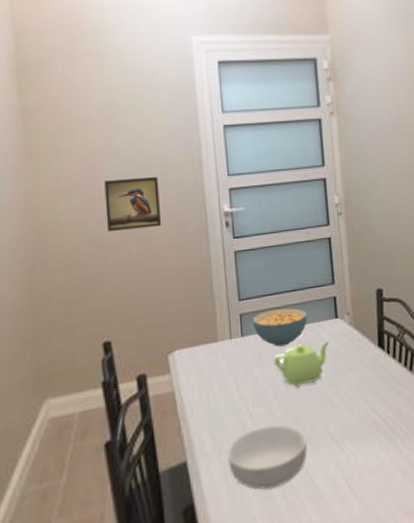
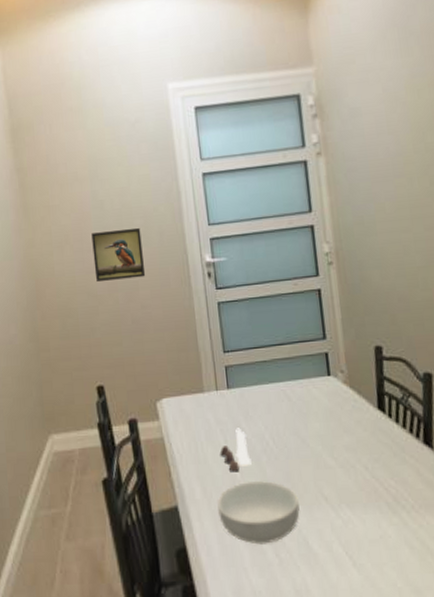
salt and pepper shaker set: none [232,375,263,420] -> present [219,428,252,473]
cereal bowl: present [252,308,307,347] -> none [238,362,297,402]
teapot: present [273,341,330,387] -> none [261,400,322,444]

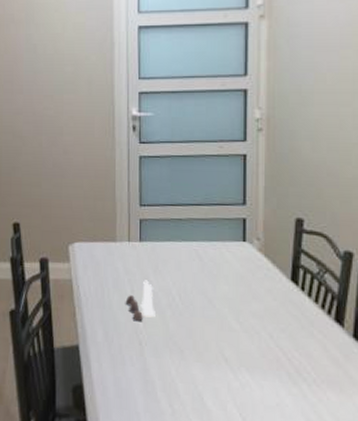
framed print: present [91,227,146,281] -> none [21,74,71,124]
cereal bowl: present [216,480,300,545] -> none [116,331,198,394]

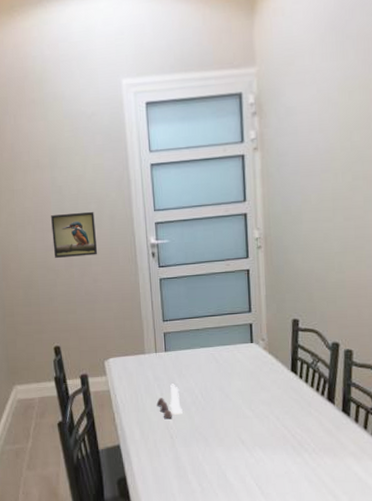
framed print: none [21,74,71,124] -> present [51,211,98,258]

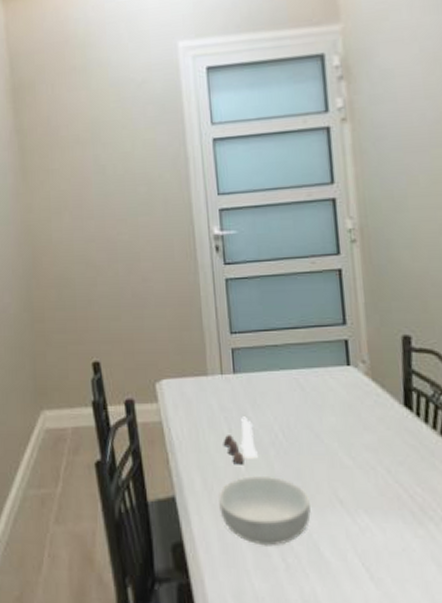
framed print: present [51,211,98,258] -> none [92,195,148,251]
cereal bowl: none [152,426,221,476] -> present [217,475,311,547]

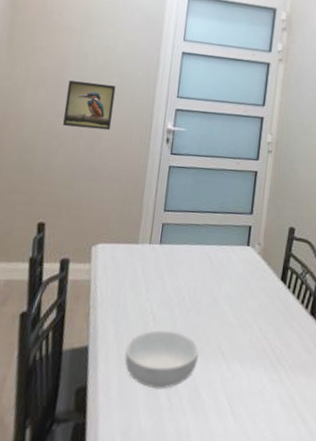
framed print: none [92,195,148,251] -> present [63,80,116,130]
salt and pepper shaker set: present [223,416,258,465] -> none [139,280,167,321]

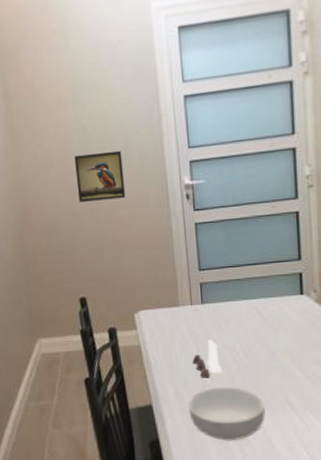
salt and pepper shaker set: none [139,280,167,321] -> present [192,339,222,378]

